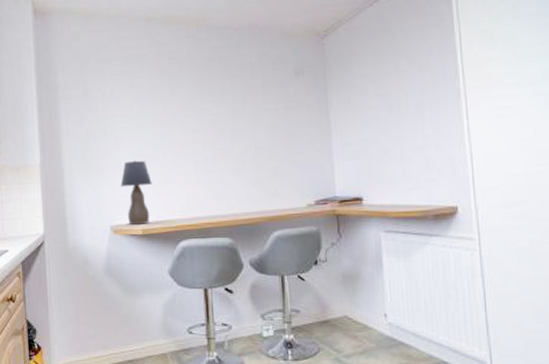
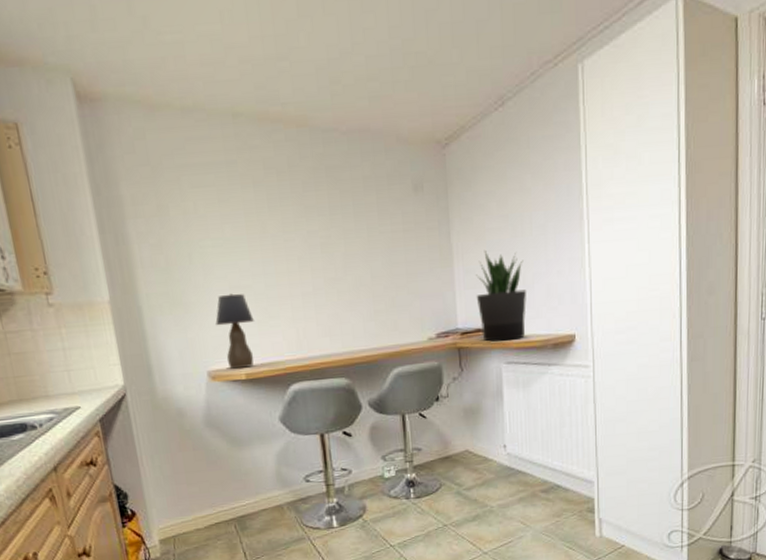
planter: none [353,126,405,210] -> present [476,251,526,342]

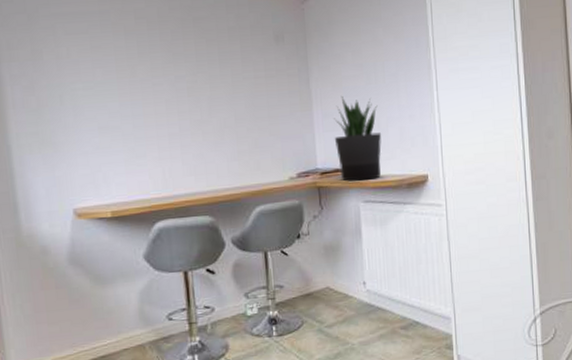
table lamp: present [215,293,254,369] -> none [83,134,121,207]

